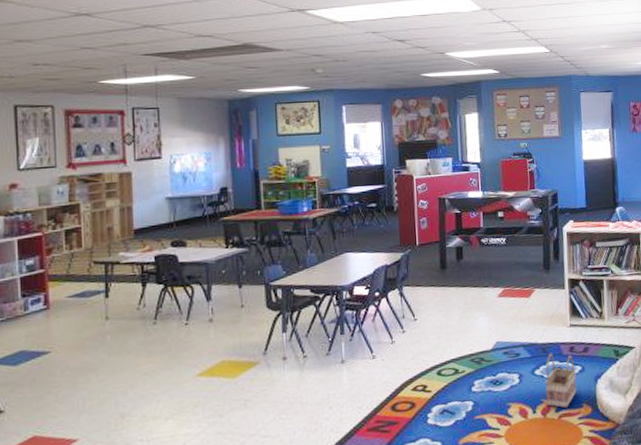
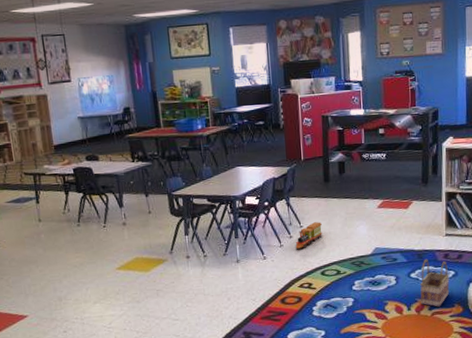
toy train: none [408,313,439,346] -> present [295,222,323,249]

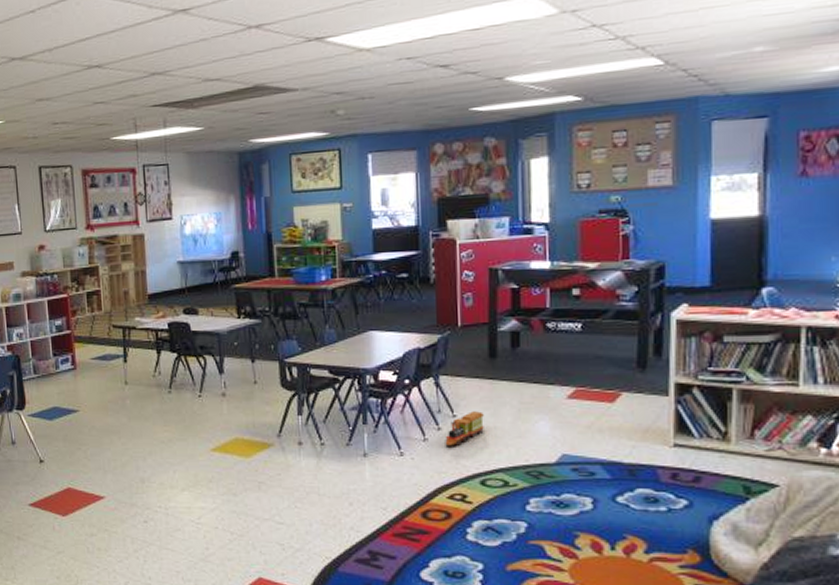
basket: present [420,259,450,307] -> none [631,477,679,551]

